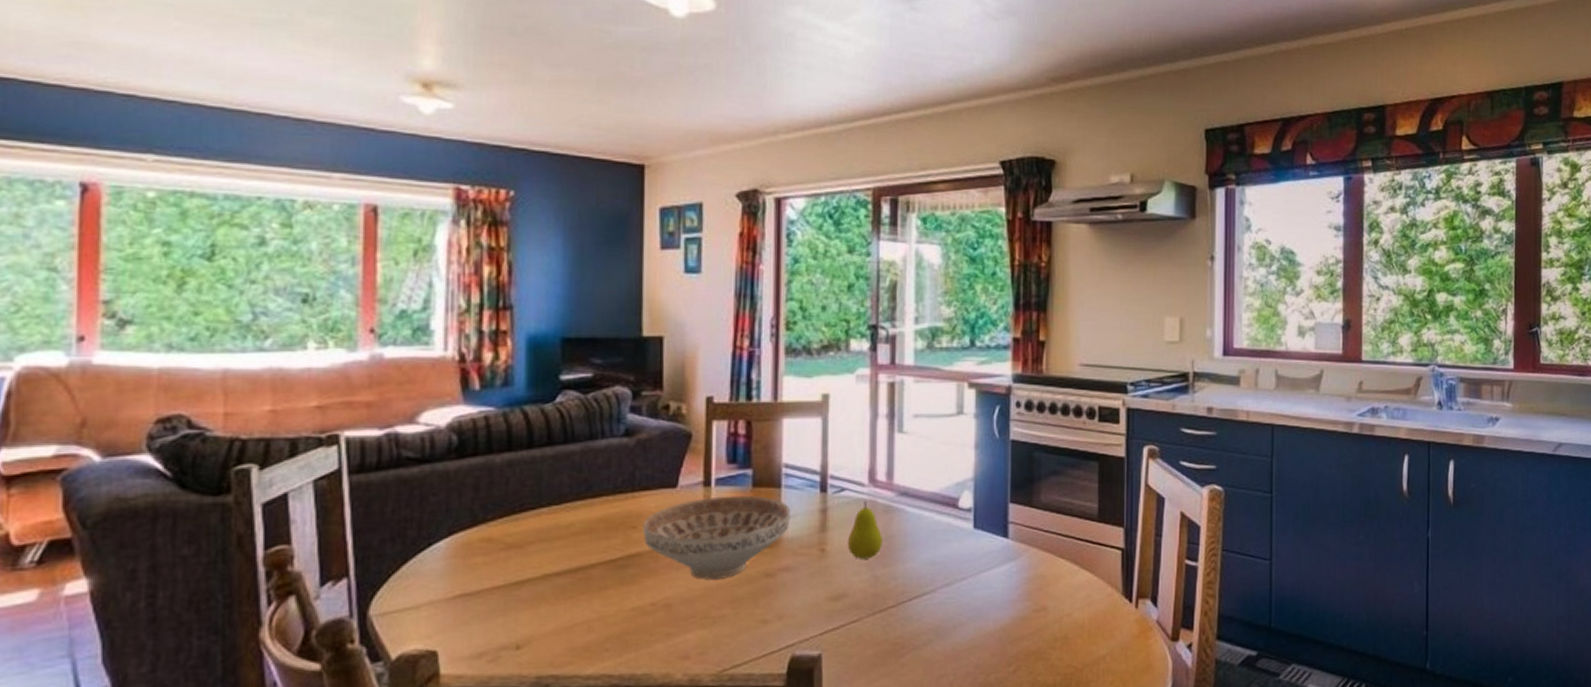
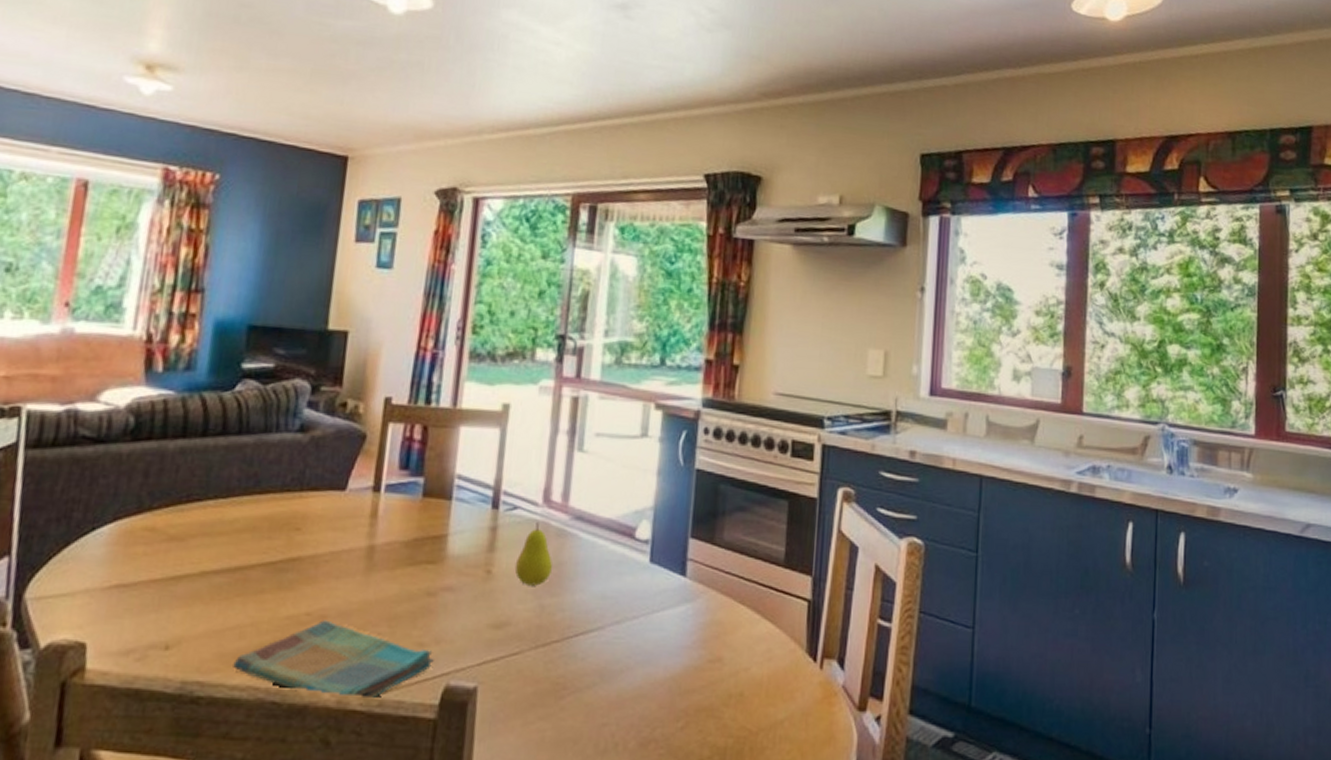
dish towel: none [585,608,778,675] -> present [233,620,434,699]
decorative bowl: present [643,495,791,580] -> none [306,504,460,593]

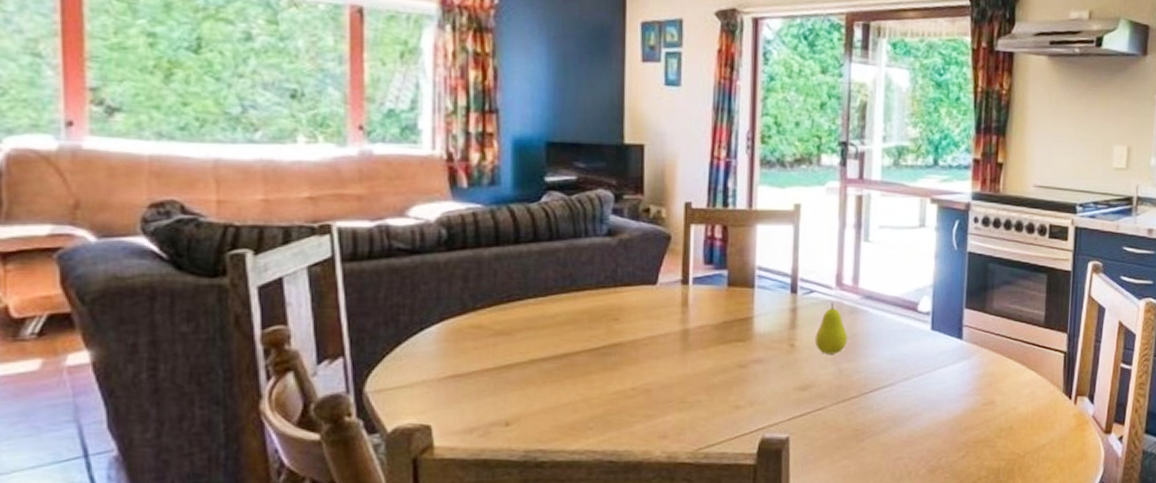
dish towel: present [233,620,434,699] -> none [570,393,750,453]

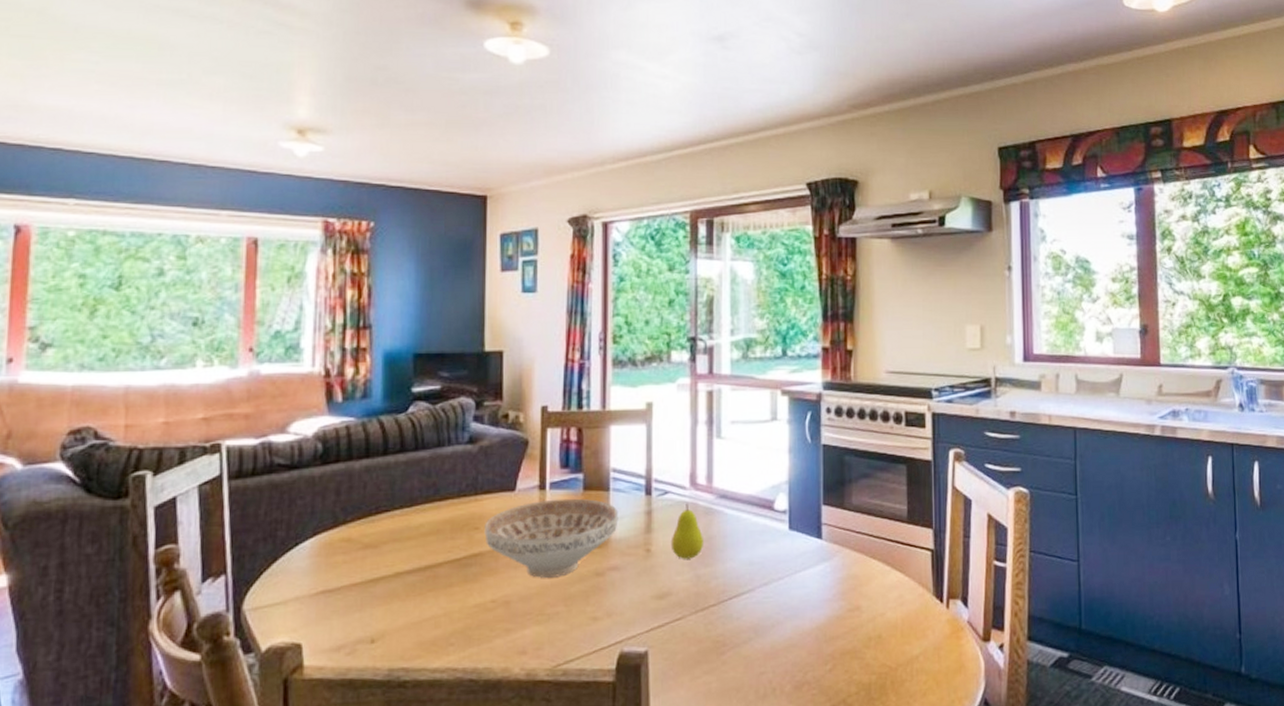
decorative bowl: none [624,294,763,368] -> present [484,498,619,578]

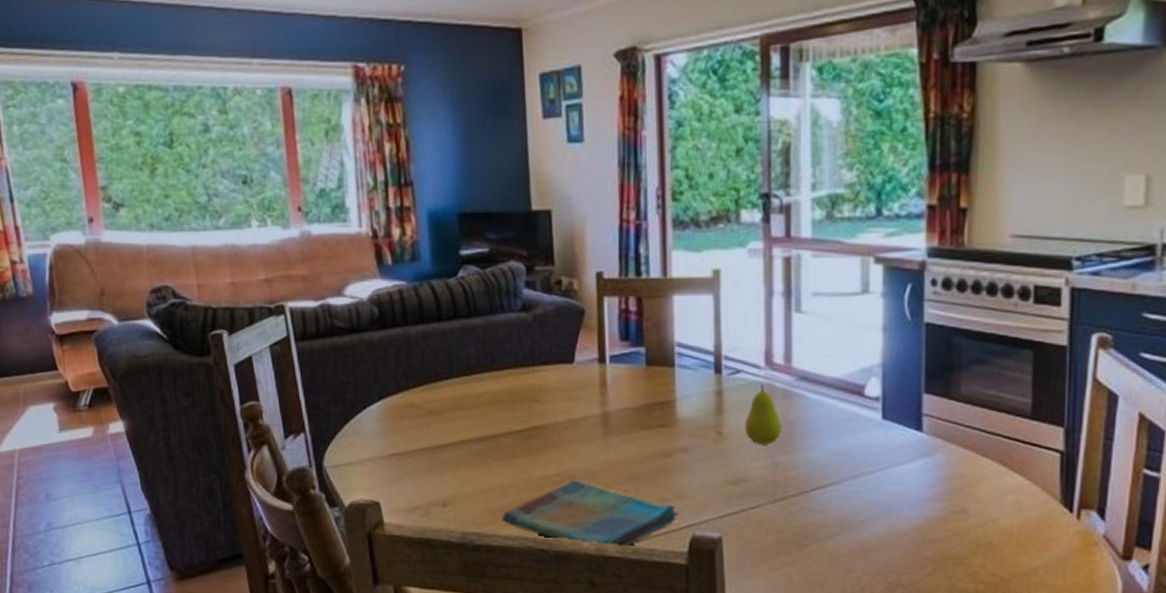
dish towel: none [432,605,608,670] -> present [502,480,678,547]
decorative bowl: present [484,498,619,578] -> none [544,373,686,455]

